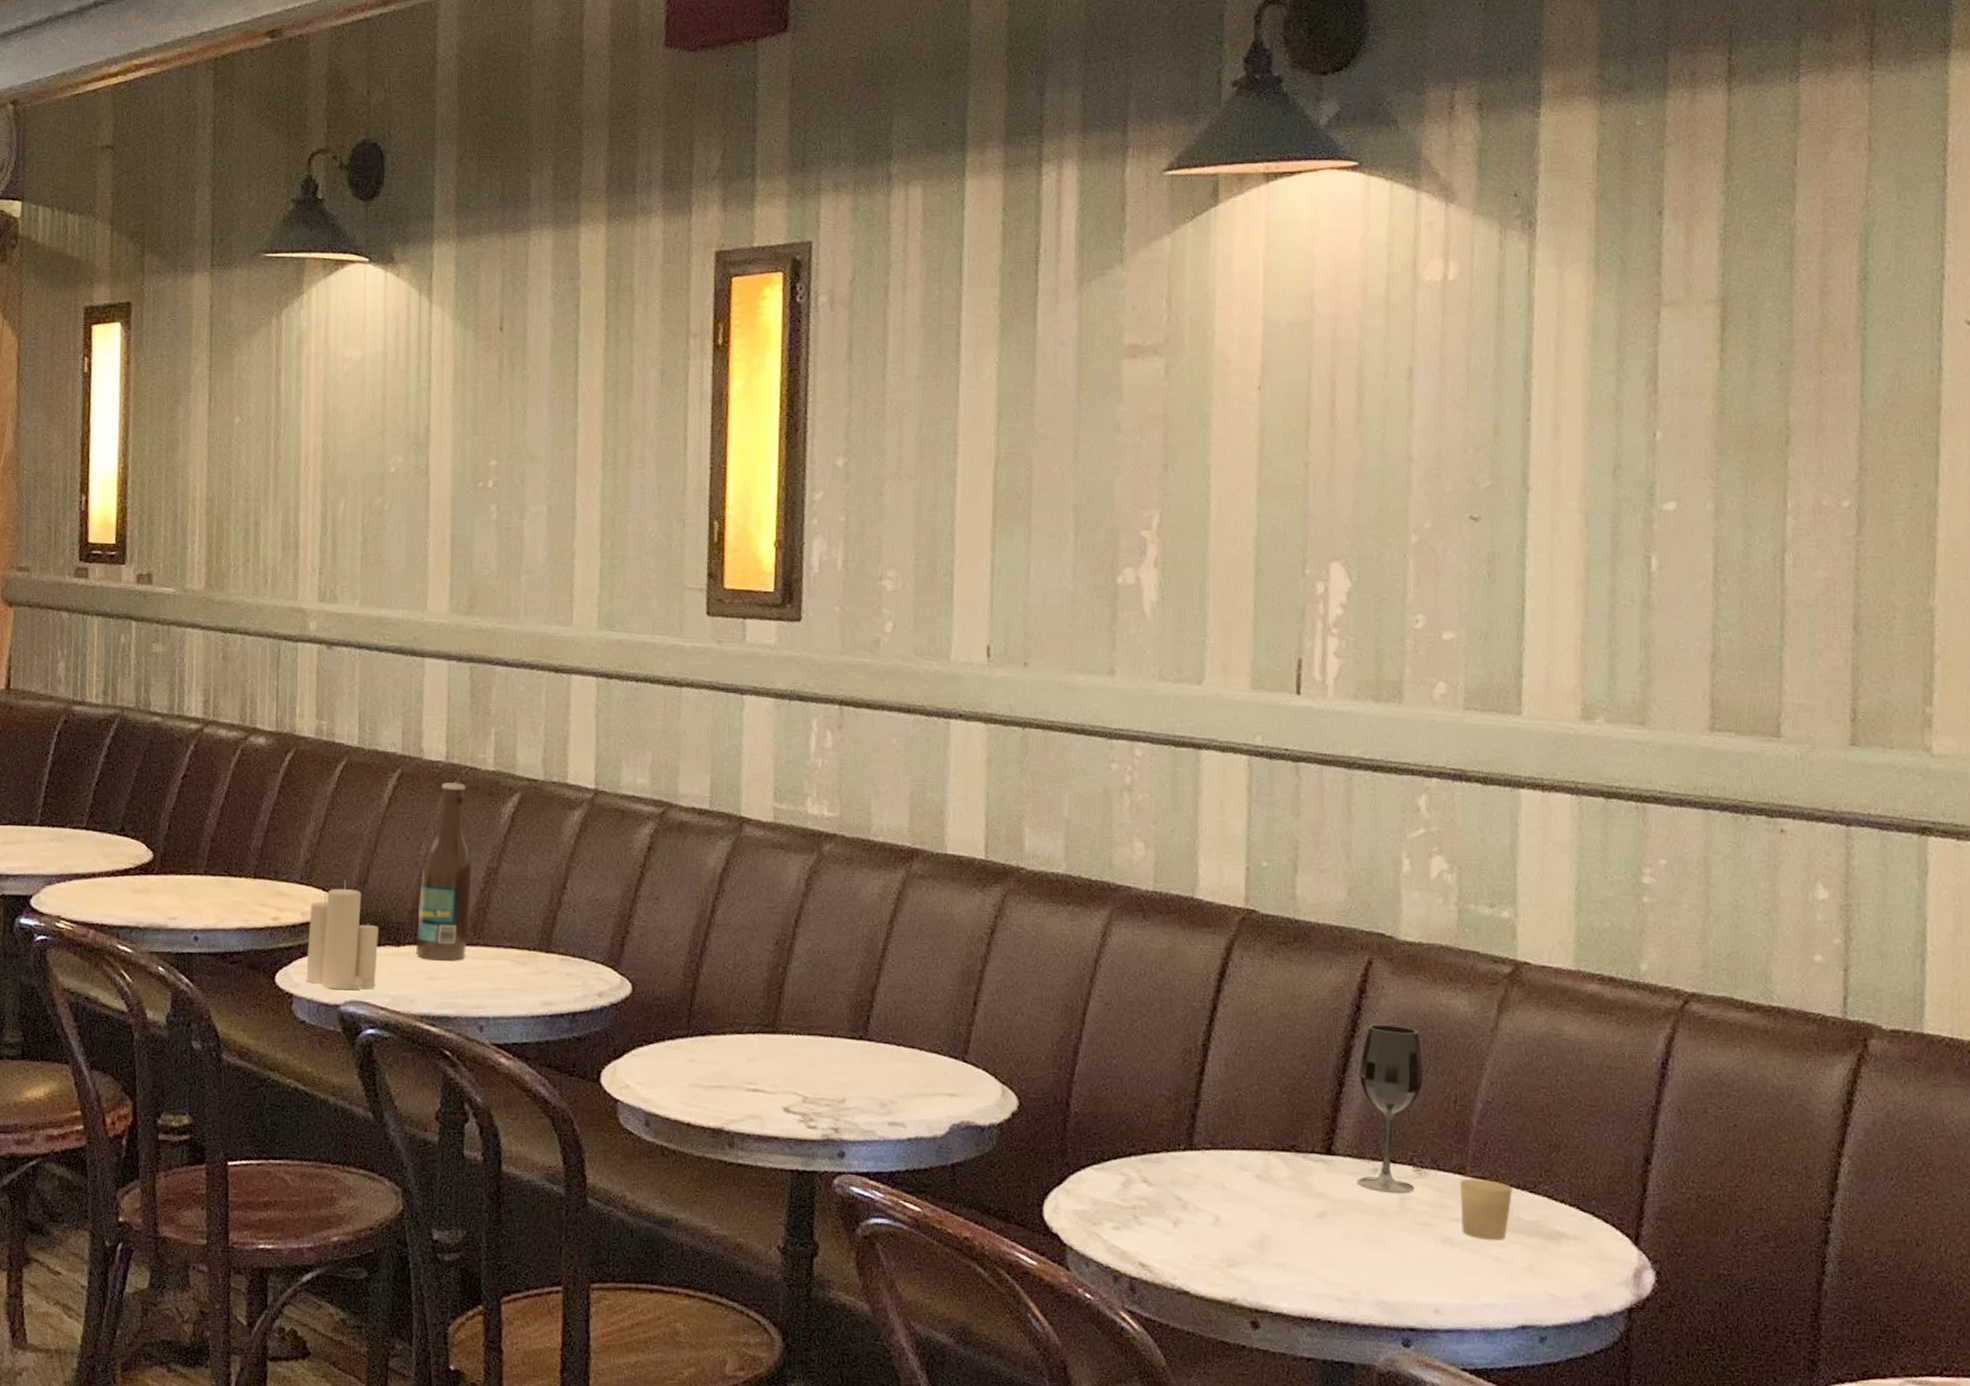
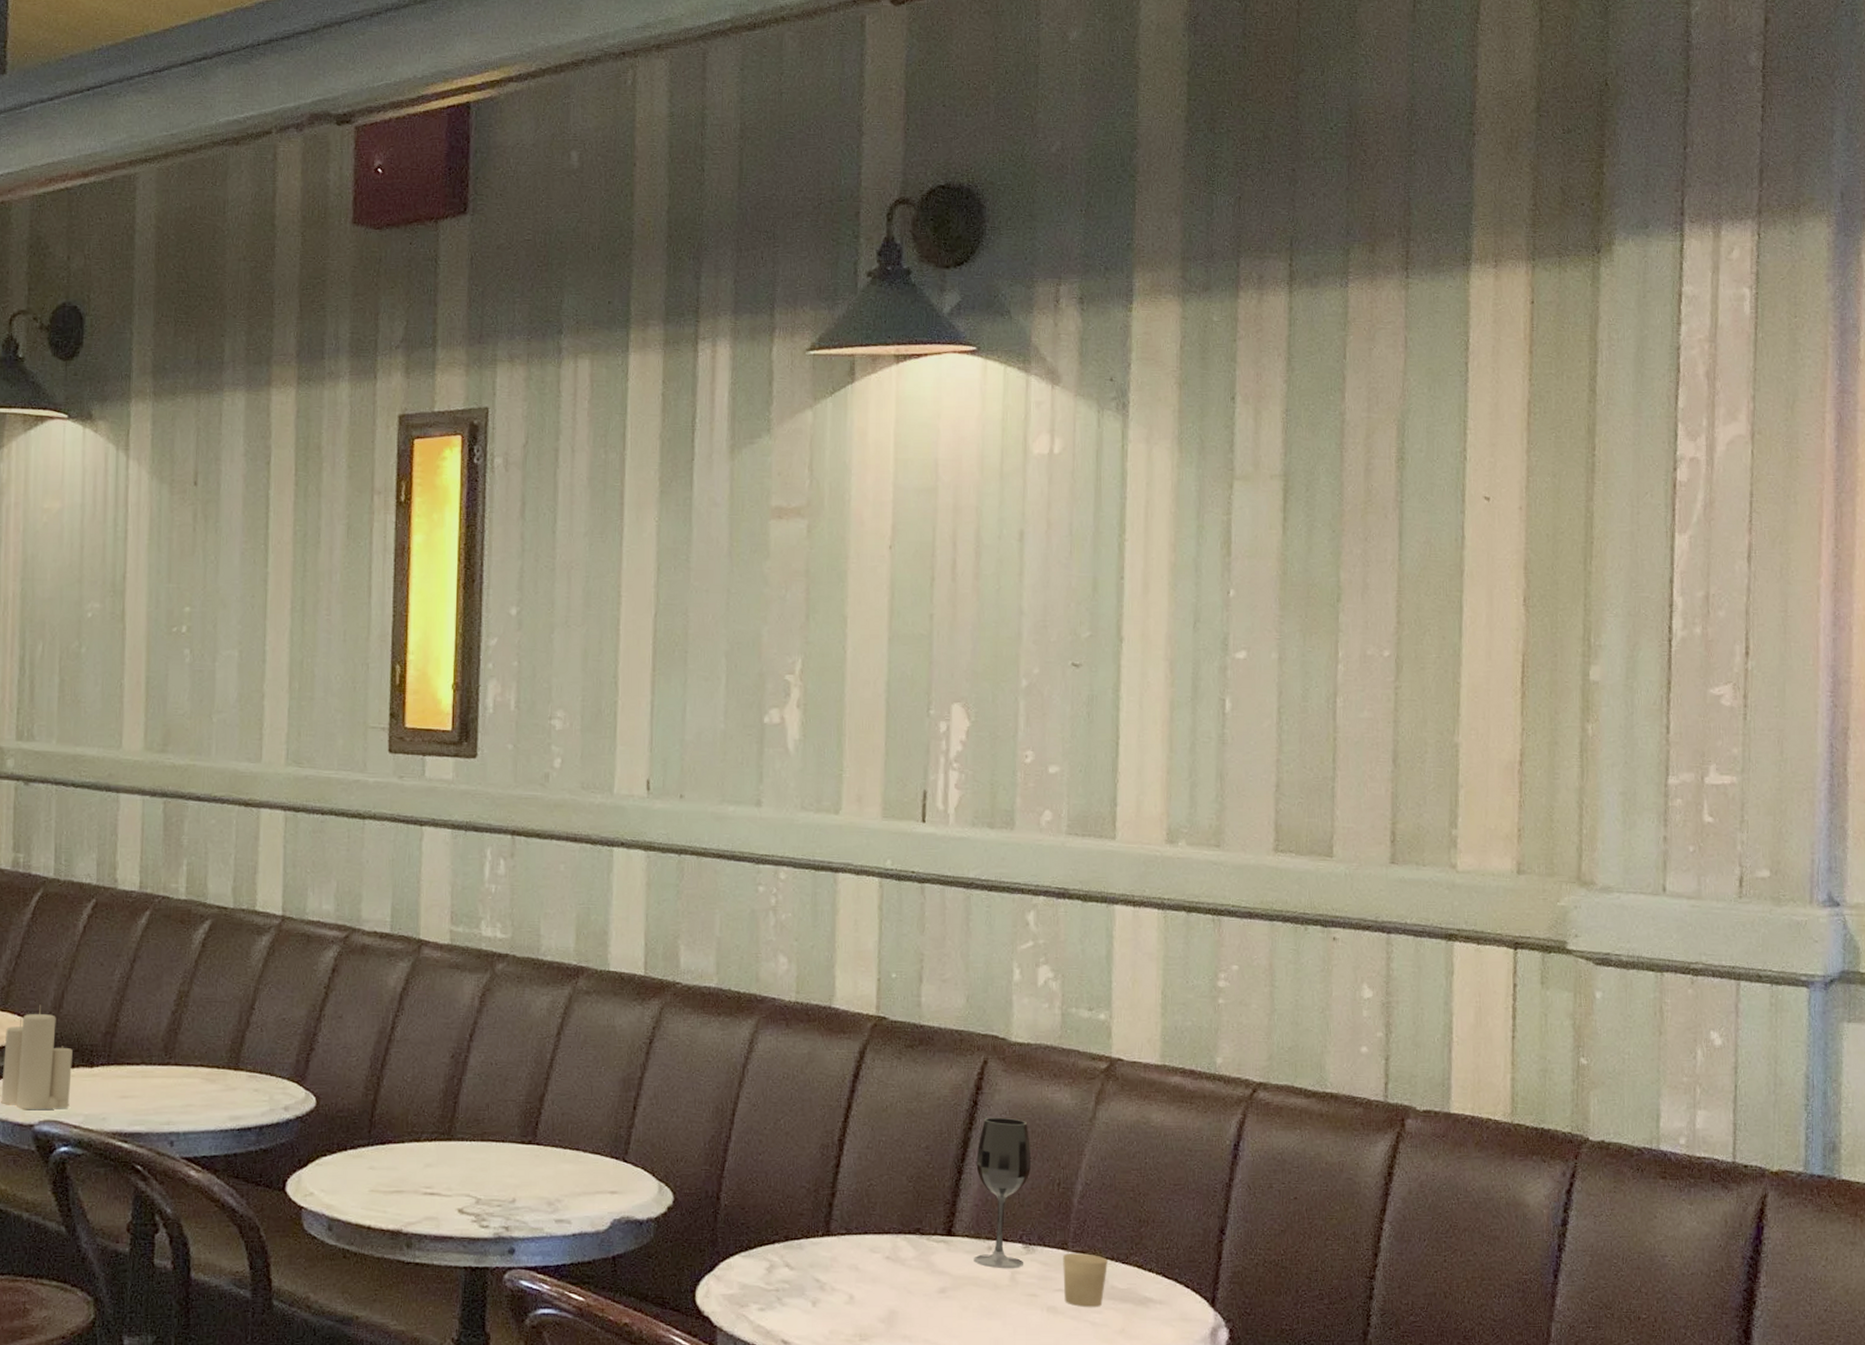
beer bottle: present [416,783,472,961] -> none [109,911,164,1080]

